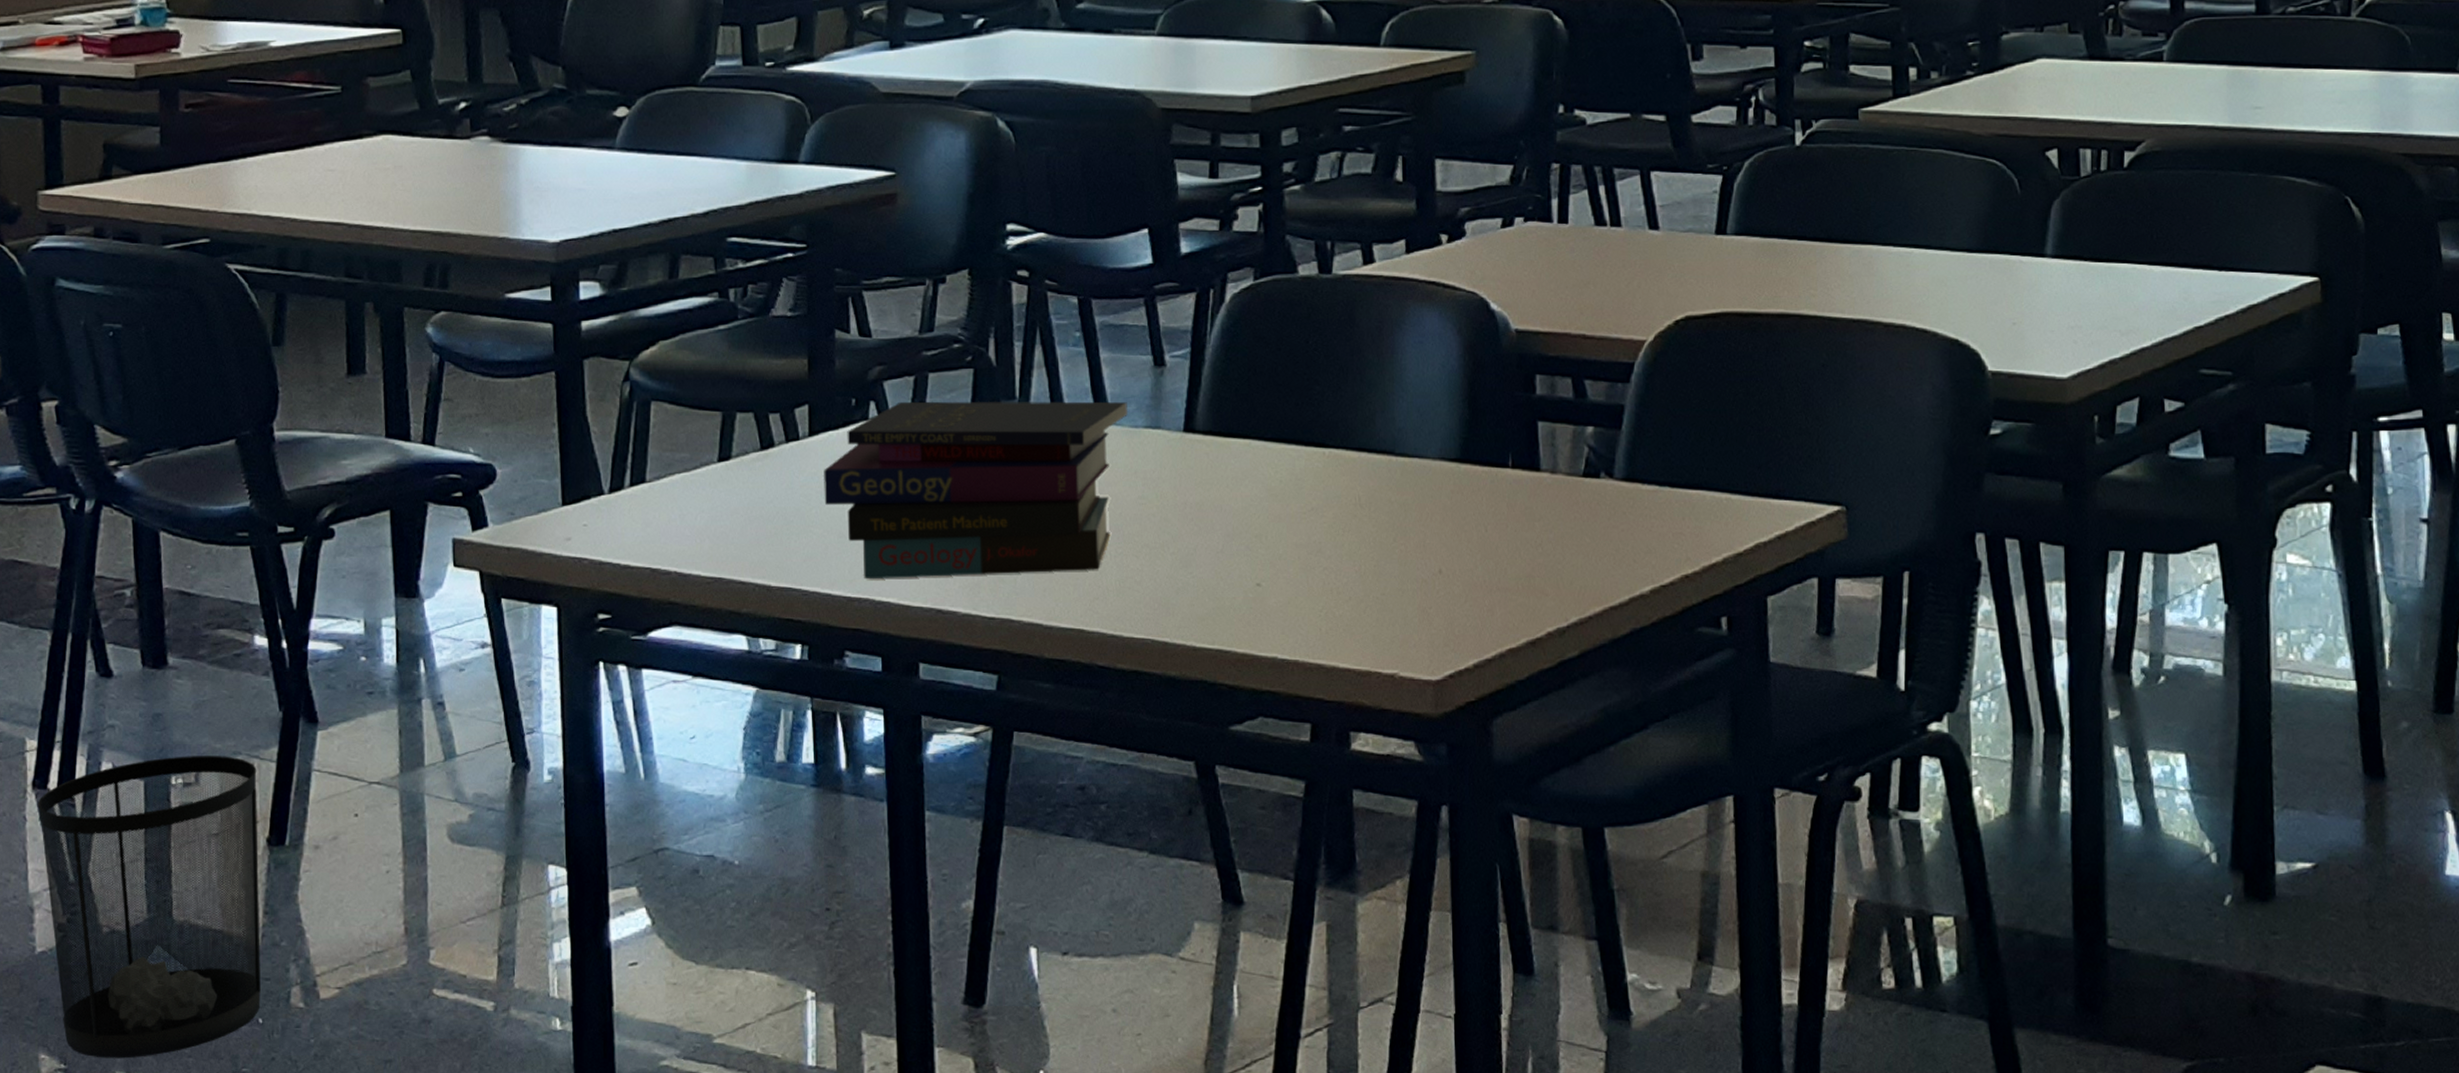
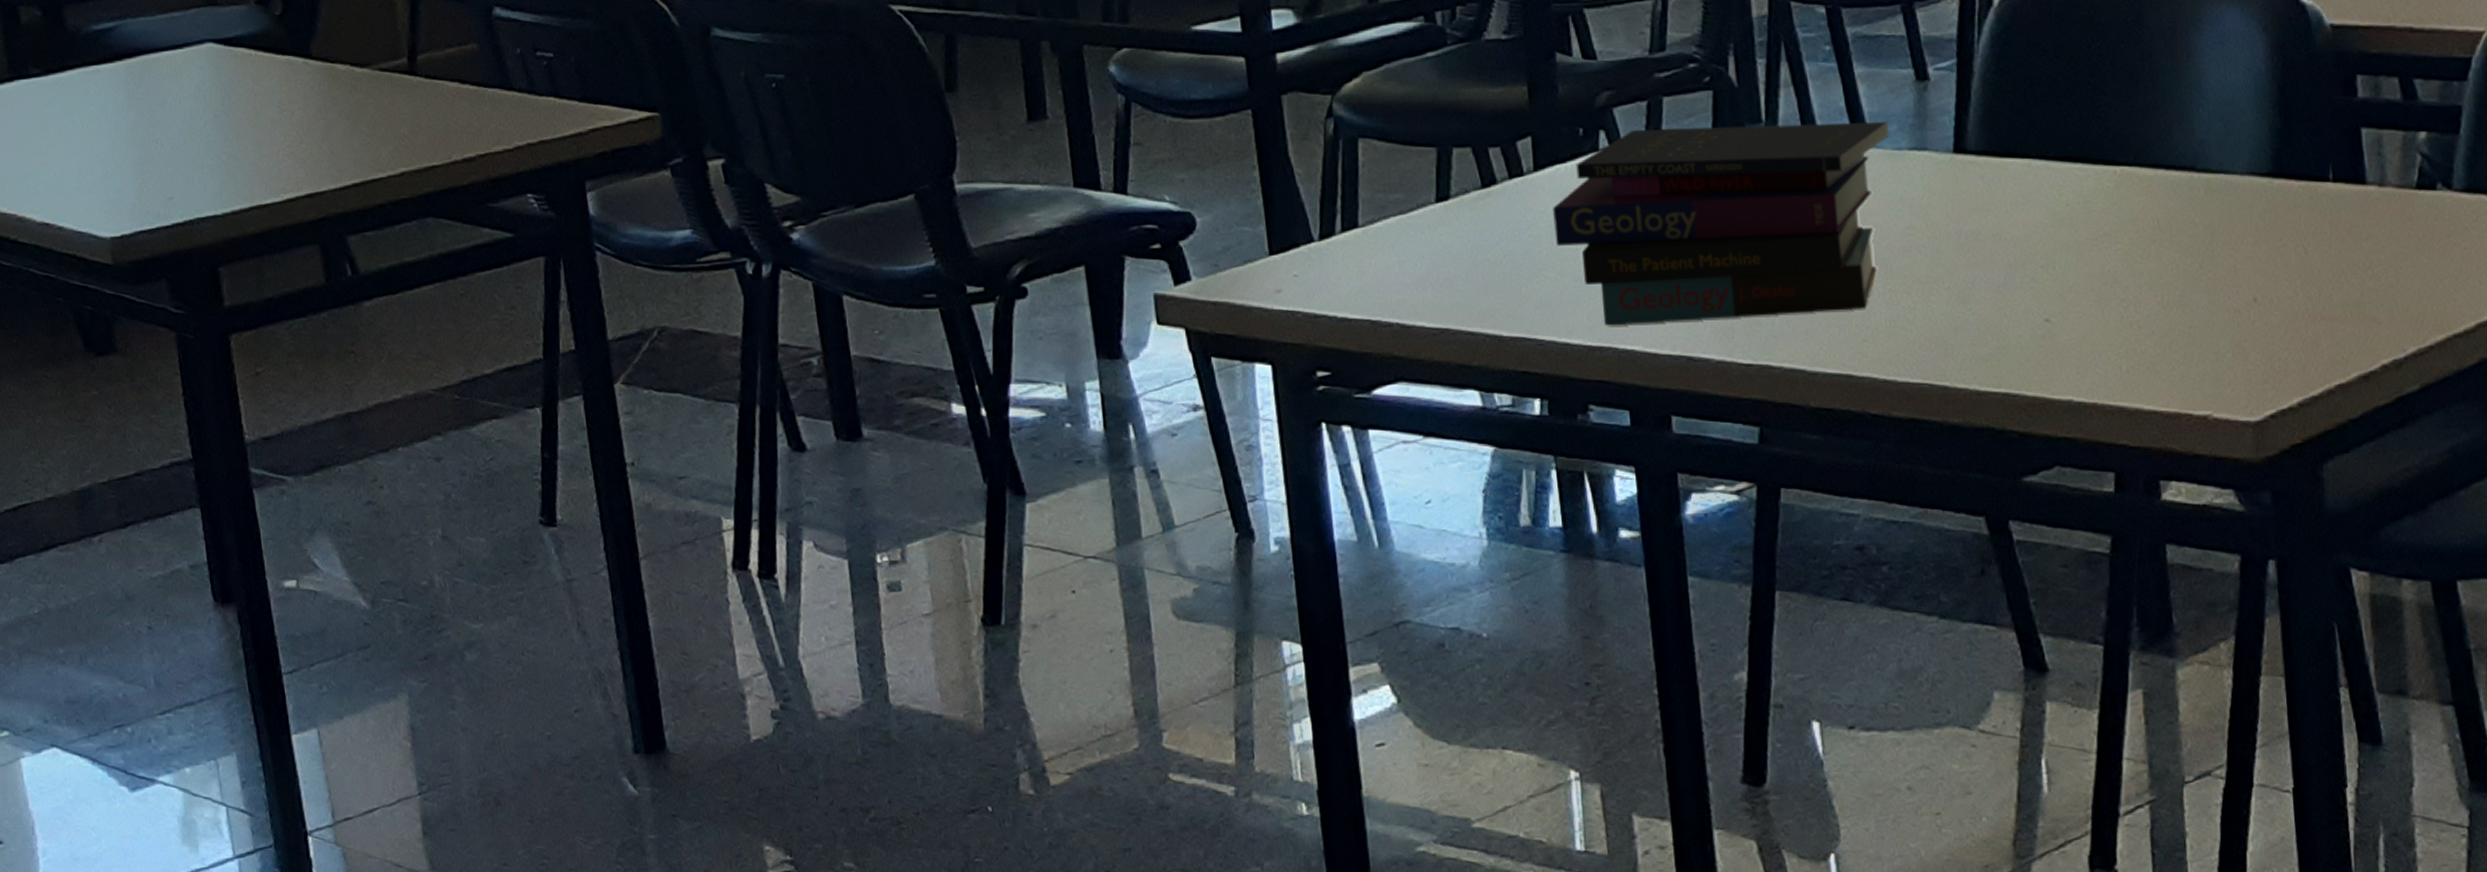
waste bin: present [37,756,261,1059] -> none [739,532,989,849]

